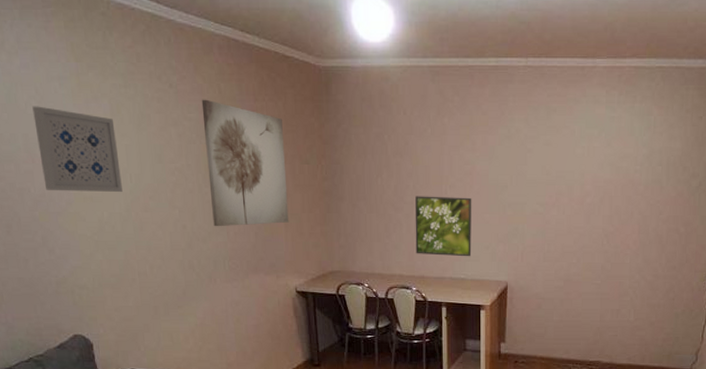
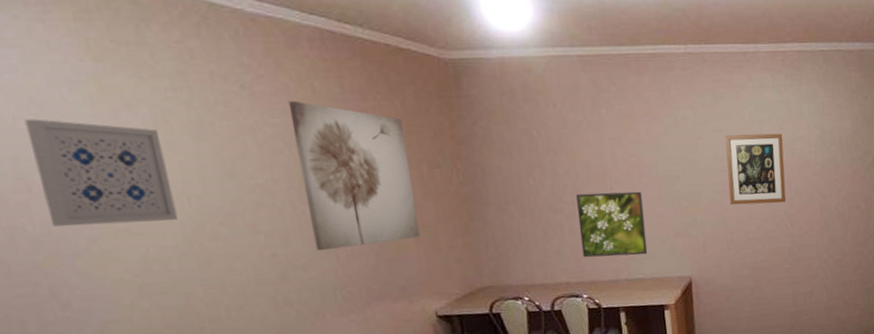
wall art: none [552,150,610,220] -> present [725,133,786,205]

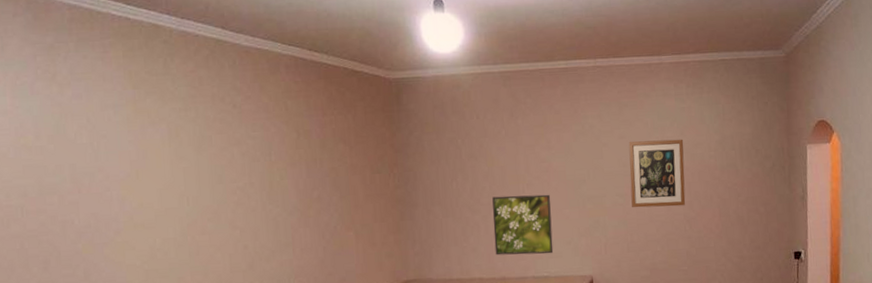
wall art: present [24,119,178,227] -> none [82,135,178,221]
wall art: present [288,100,421,251] -> none [267,117,360,245]

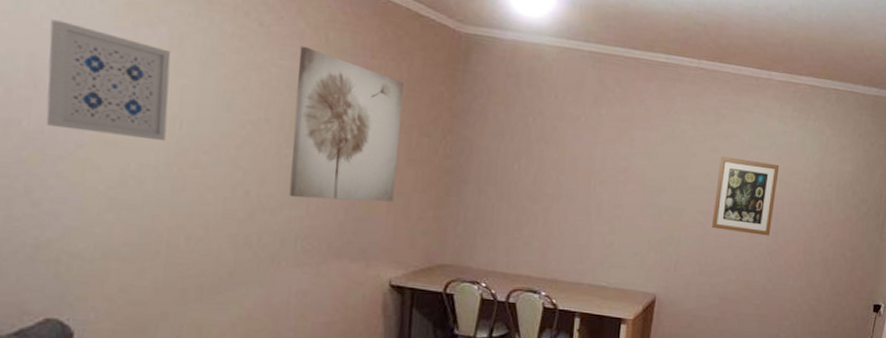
wall art: none [82,135,178,221] -> present [46,19,171,142]
wall art: none [267,117,360,245] -> present [289,46,404,202]
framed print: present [492,194,554,256] -> none [550,188,625,263]

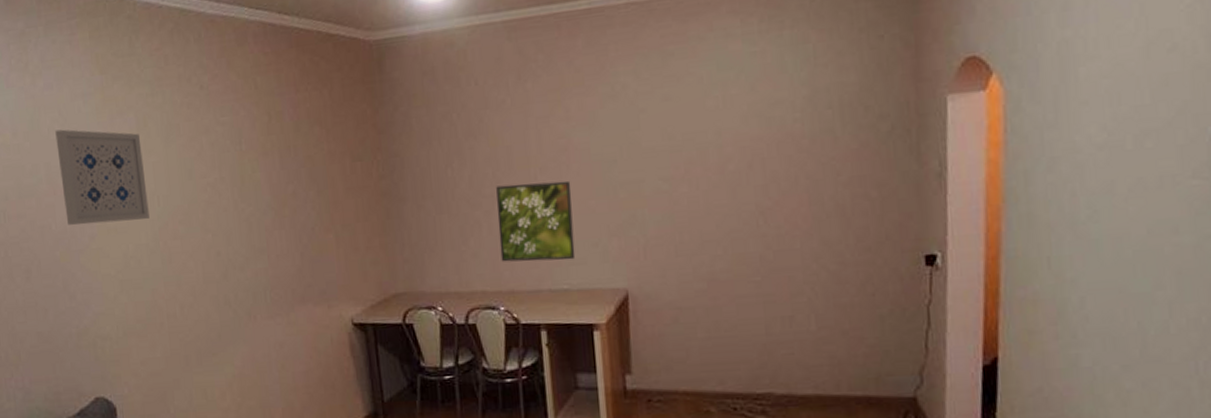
wall art: present [289,46,404,202] -> none [235,97,341,251]
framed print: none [550,188,625,263] -> present [496,180,576,262]
wall art: present [712,157,780,236] -> none [675,96,758,196]

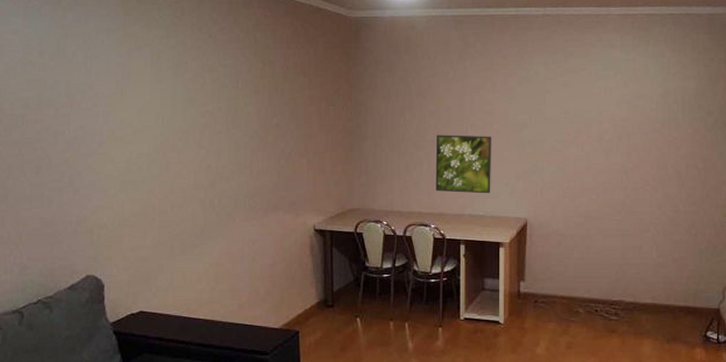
wall art: present [55,129,150,225] -> none [78,55,154,134]

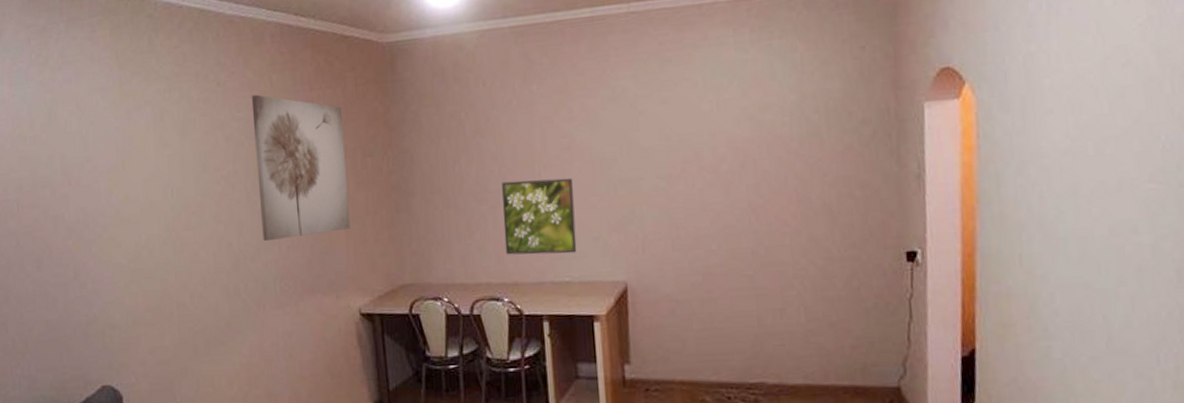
wall art: none [237,47,313,166] -> present [251,94,351,242]

